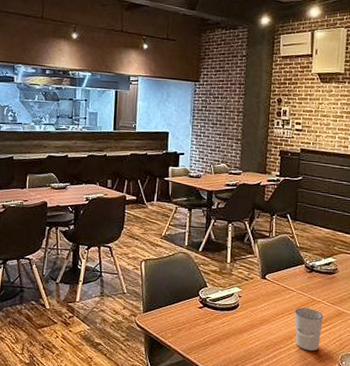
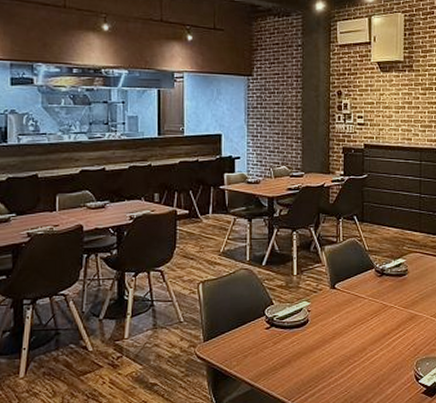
cup: present [294,307,323,352] -> none [367,315,396,361]

